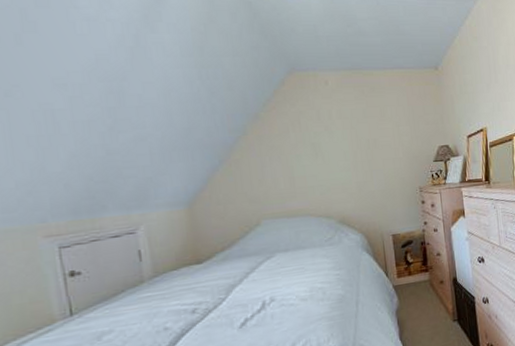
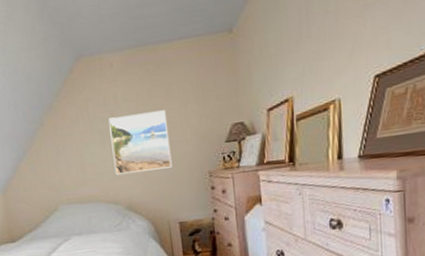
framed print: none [322,129,386,189] -> present [108,110,172,176]

